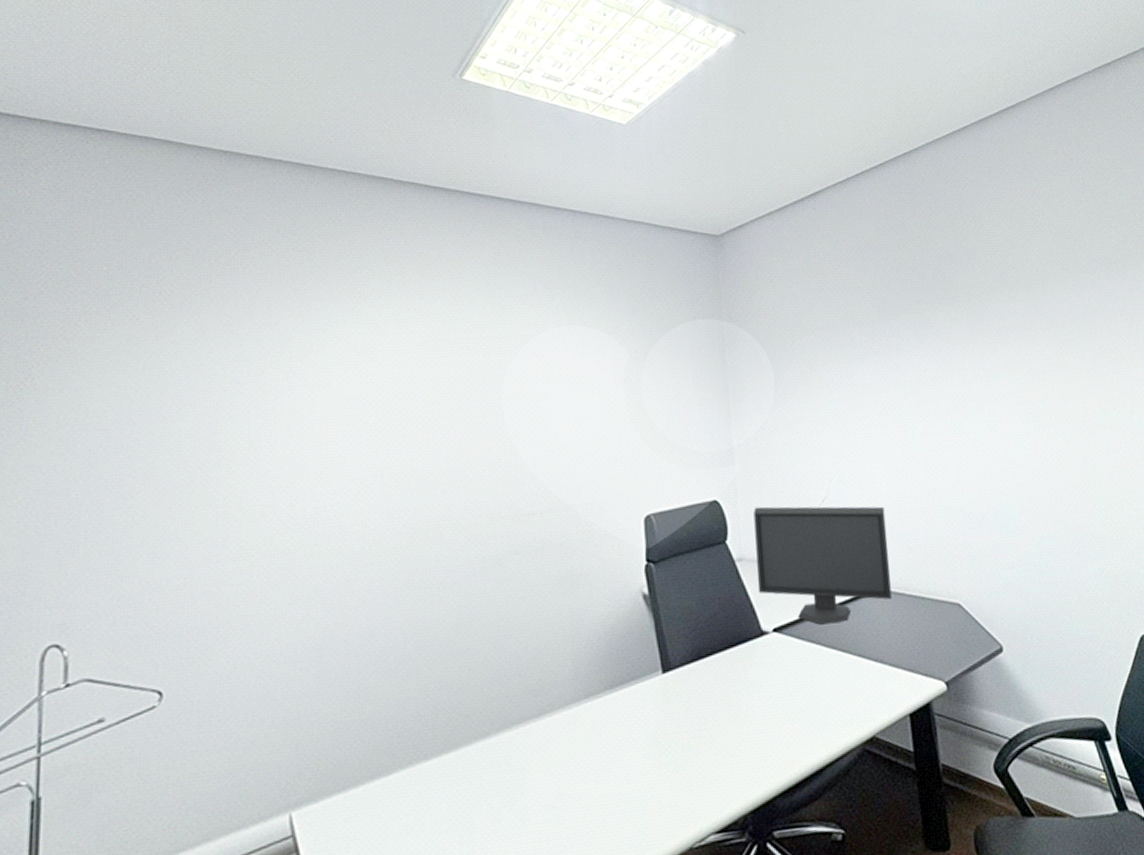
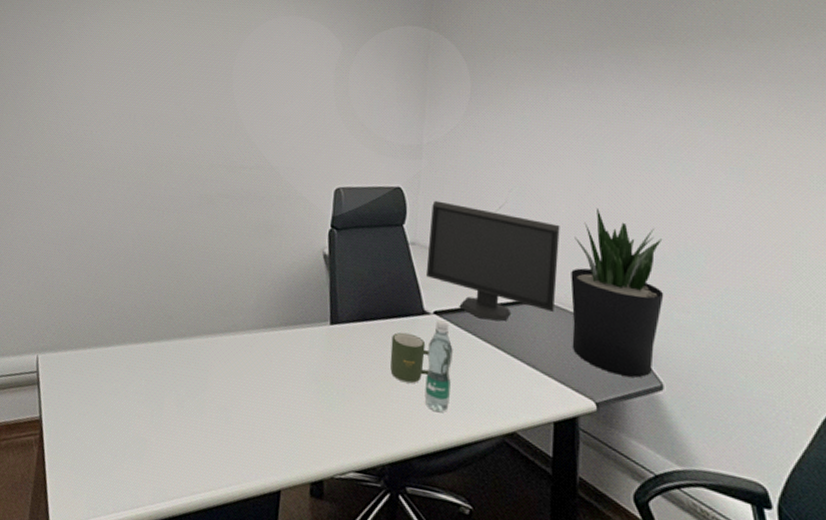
mug: none [732,660,778,717] -> present [390,332,429,384]
bottle: none [772,636,804,738] -> present [424,320,453,412]
planter: none [900,480,991,648] -> present [570,207,664,378]

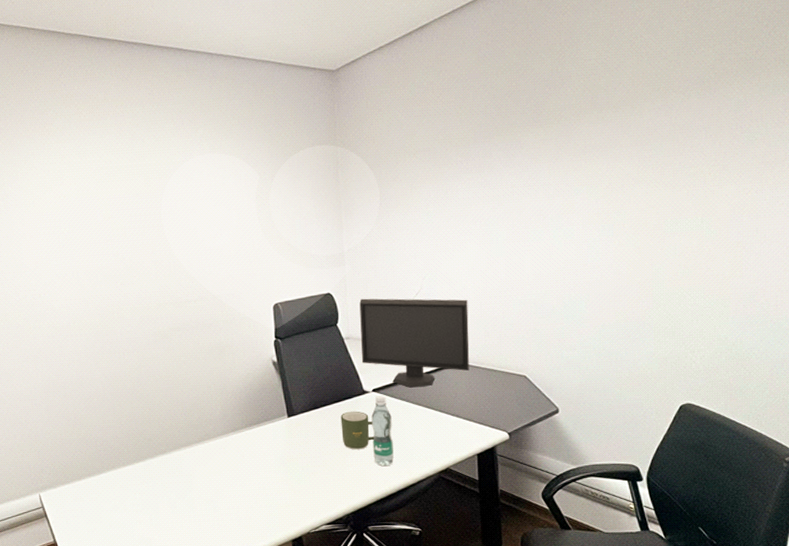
planter: present [570,207,664,378] -> none [480,279,555,409]

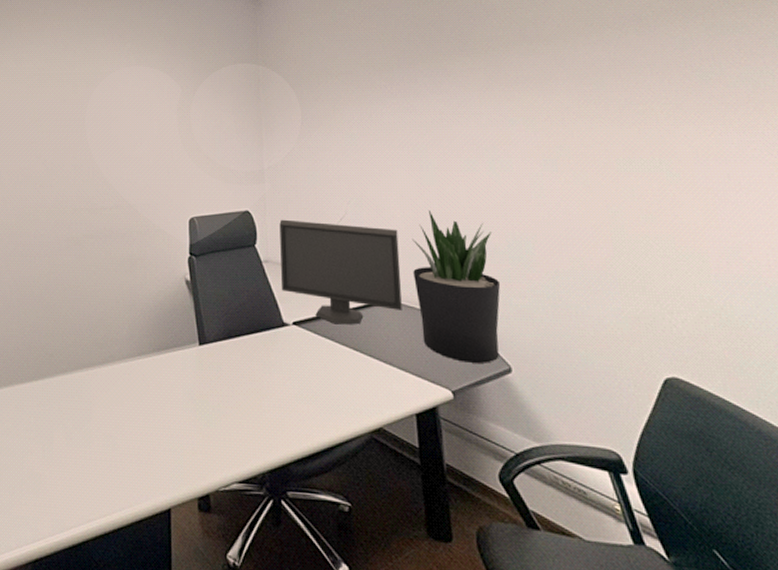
mug: present [340,411,375,450] -> none [257,345,295,393]
bottle: present [371,395,394,466] -> none [291,330,317,416]
planter: none [480,279,555,409] -> present [412,209,501,363]

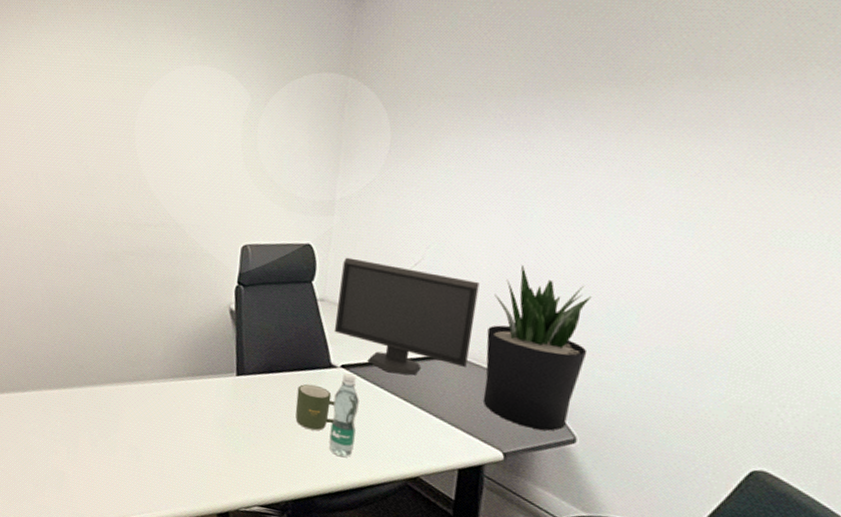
mug: none [257,345,295,393] -> present [295,384,335,431]
bottle: none [291,330,317,416] -> present [328,373,359,457]

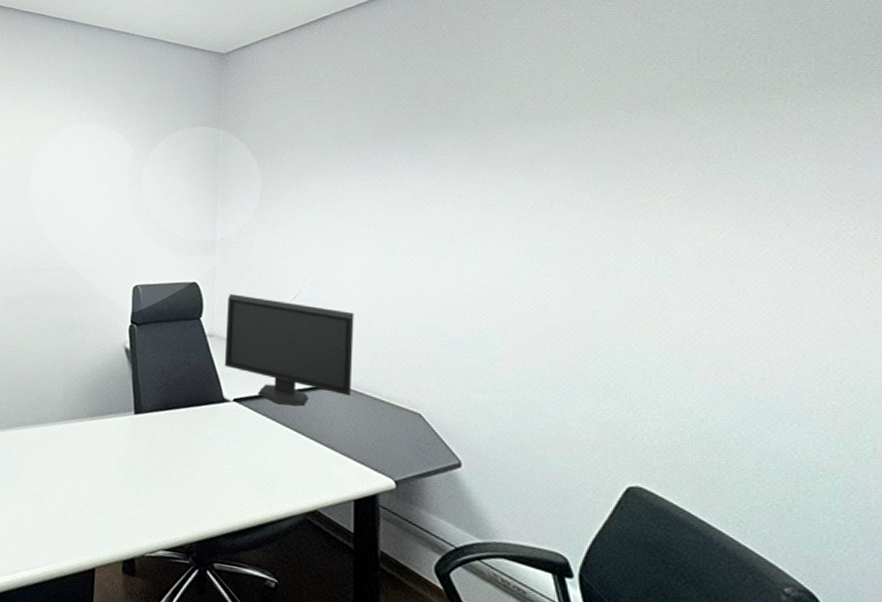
mug: present [295,384,335,431] -> none [193,419,231,468]
bottle: present [328,373,359,457] -> none [227,407,253,493]
planter: present [482,264,591,431] -> none [366,294,460,456]

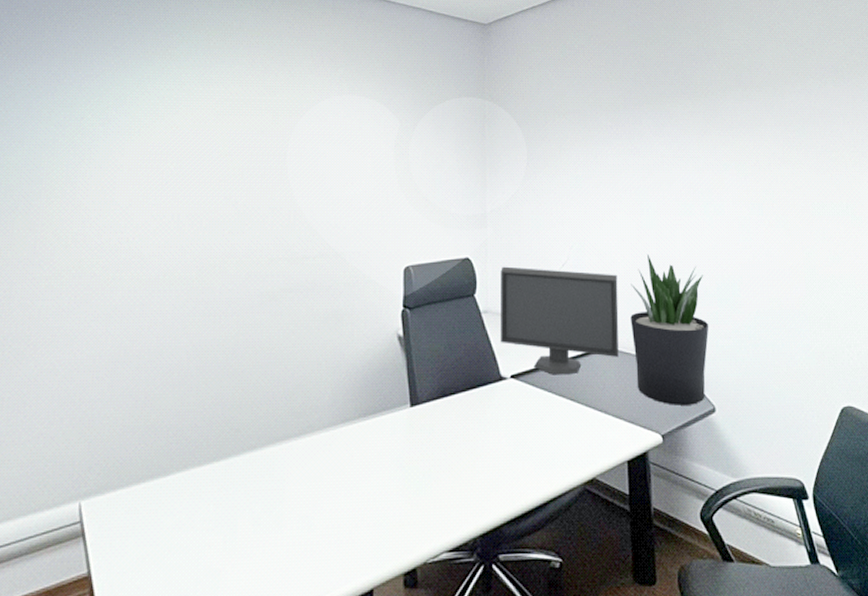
planter: none [366,294,460,456] -> present [630,253,709,405]

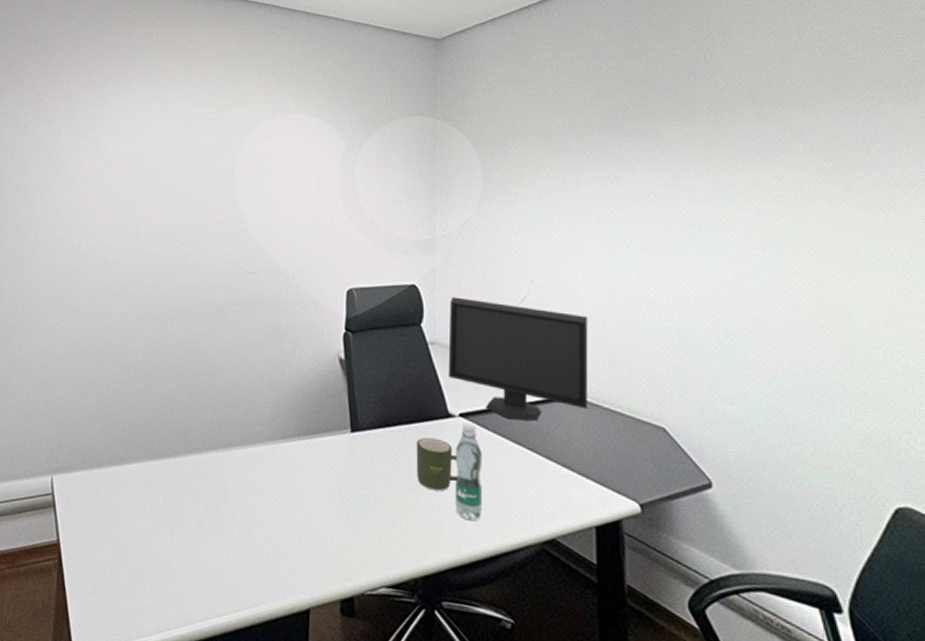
mug: none [472,401,511,452] -> present [416,437,459,492]
bottle: none [508,383,532,473] -> present [455,422,482,520]
planter: present [630,253,709,405] -> none [603,295,706,476]

